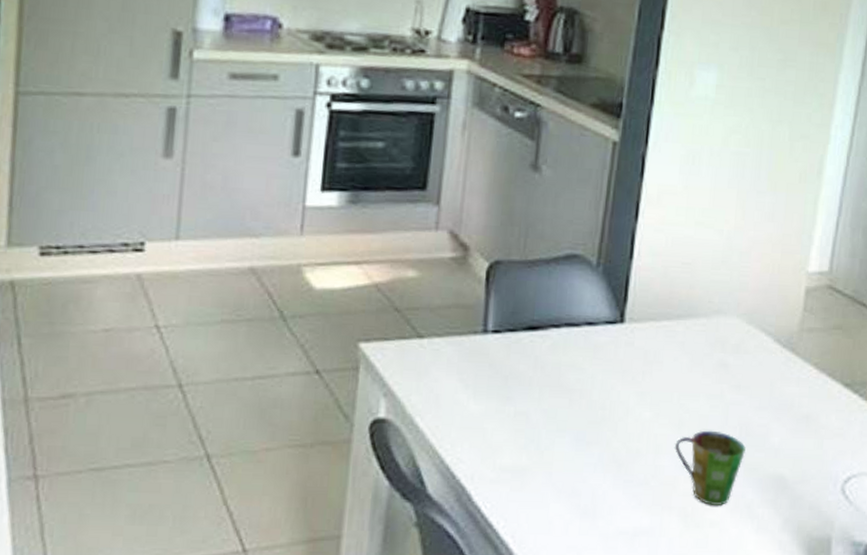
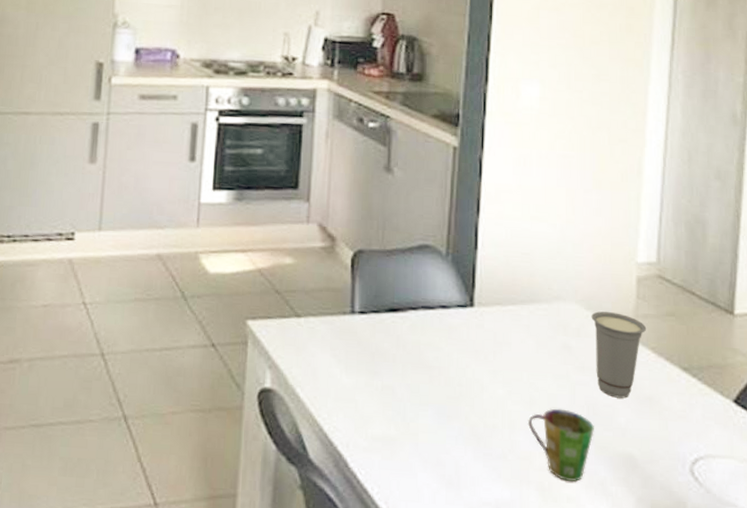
cup: none [752,326,811,418] -> present [591,311,647,399]

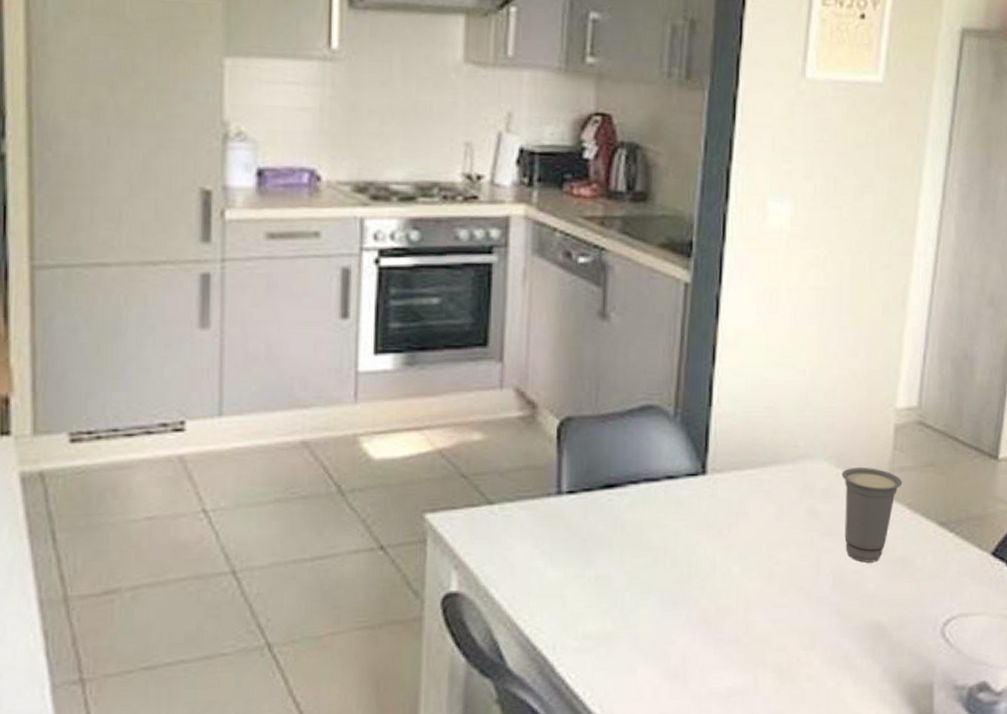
cup: present [527,408,594,483] -> none [765,581,840,659]

